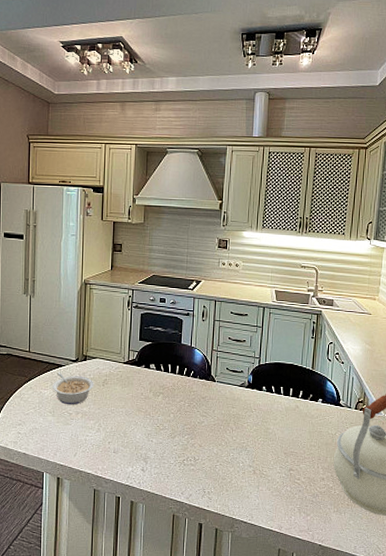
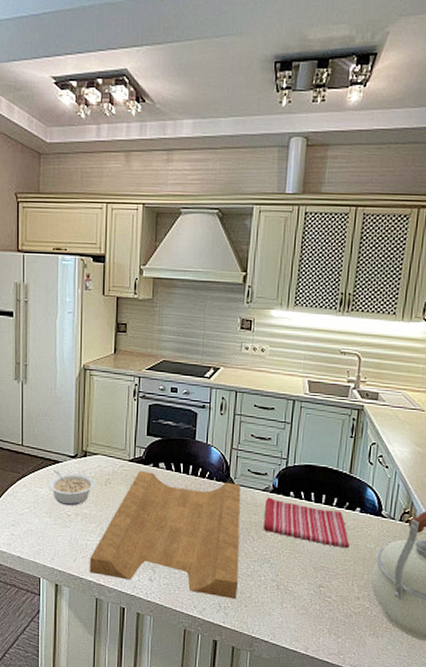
cutting board: none [88,371,221,485] -> present [89,470,241,599]
dish towel: none [240,392,314,434] -> present [263,497,350,548]

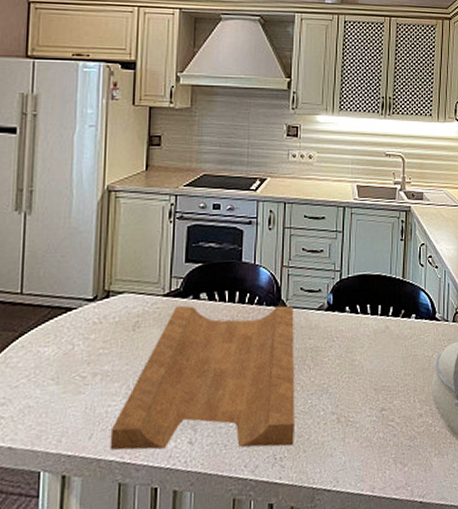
legume: present [49,469,96,506] -> none [57,318,120,365]
dish towel: present [263,497,350,548] -> none [319,316,408,362]

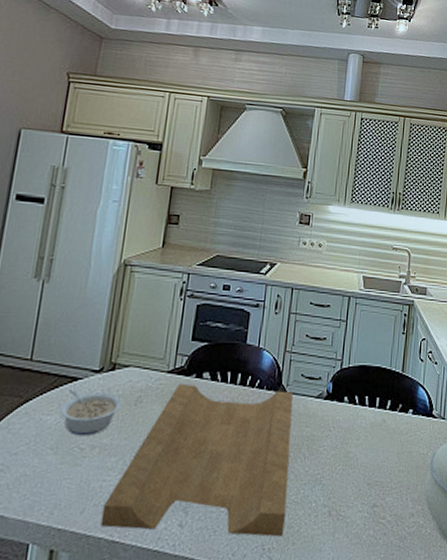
legume: none [57,318,120,365] -> present [60,388,123,436]

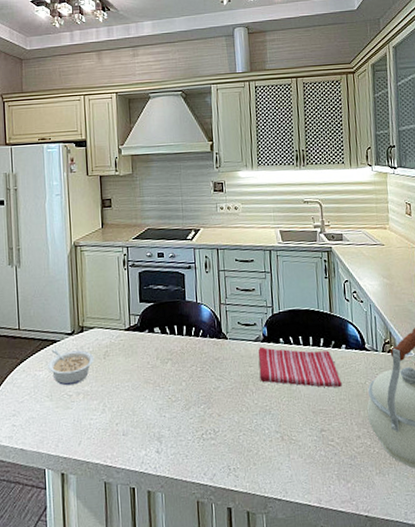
cutting board: present [100,383,293,537] -> none [94,337,245,459]
dish towel: none [315,405,403,457] -> present [258,347,342,388]

